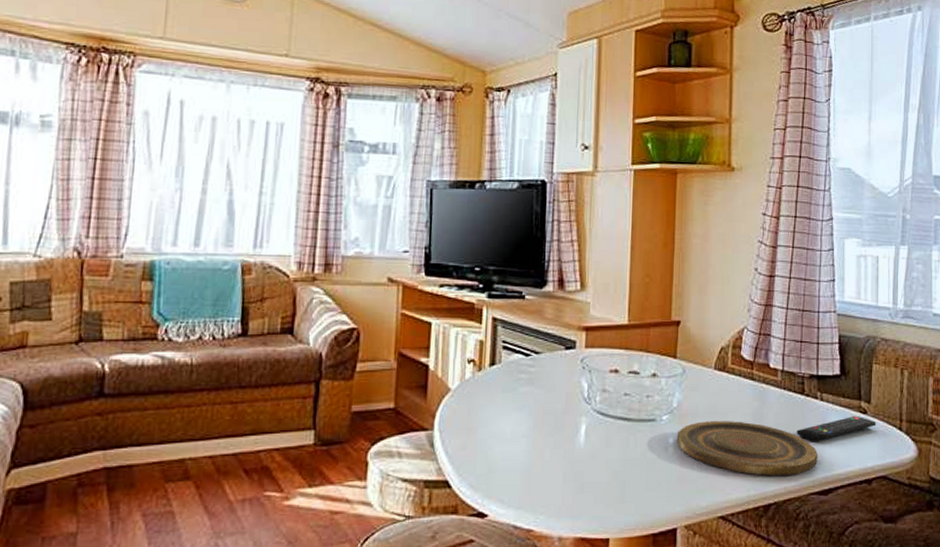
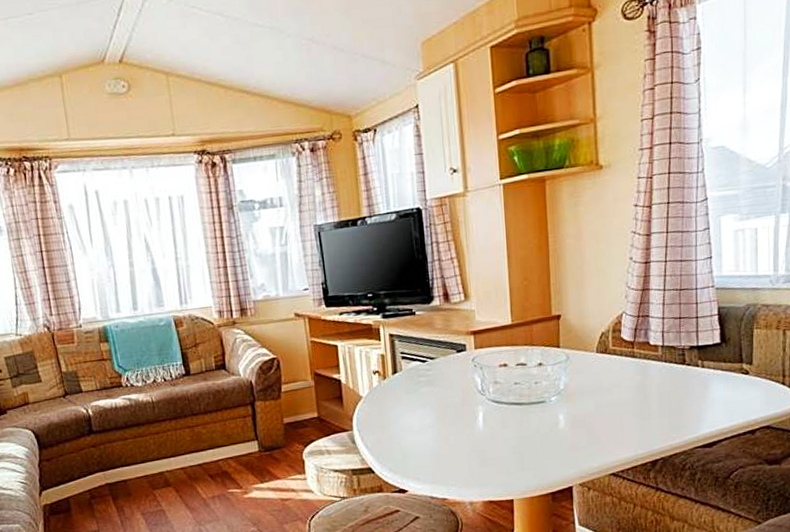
plate: present [676,420,818,477] -> none [566,394,701,438]
remote control: present [797,415,876,442] -> none [679,377,759,405]

